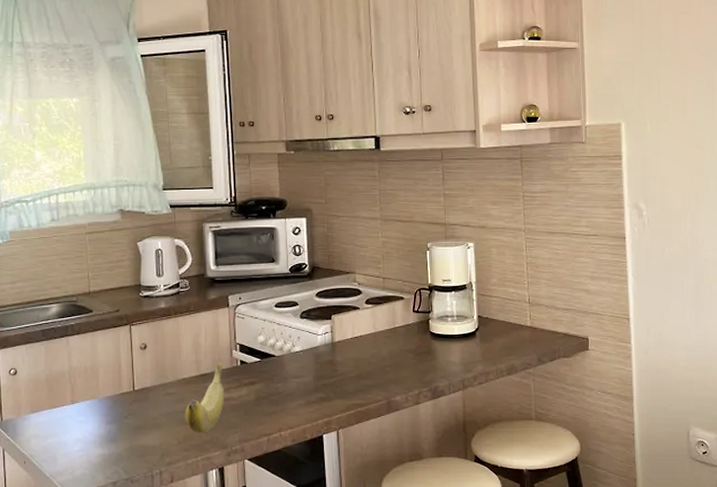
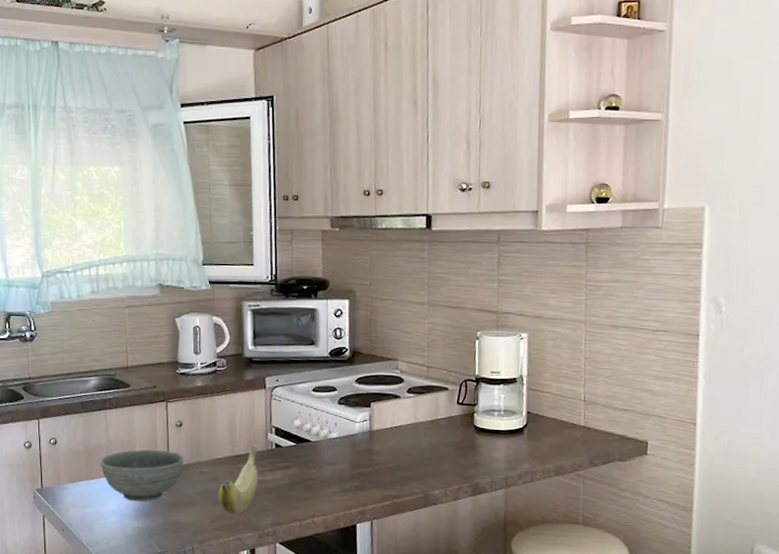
bowl: none [62,374,150,427] -> present [99,449,185,501]

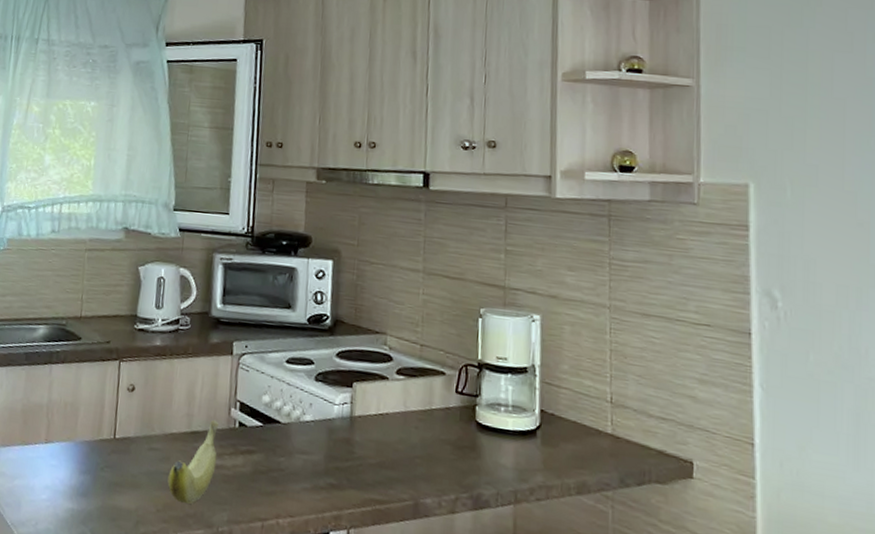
bowl: present [99,449,185,501] -> none [37,414,135,478]

